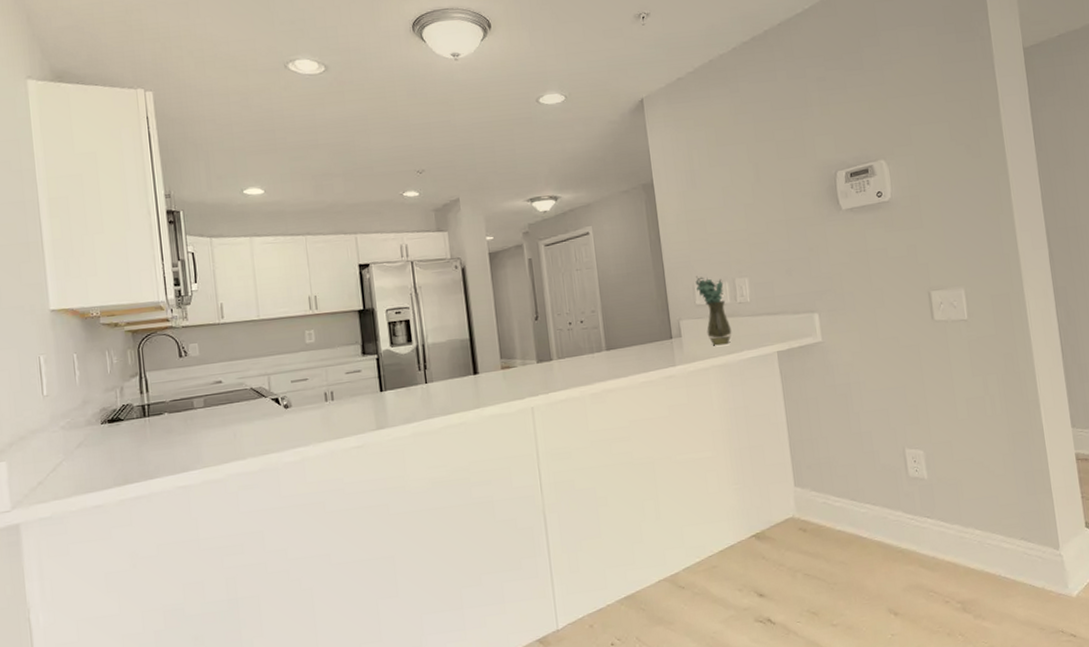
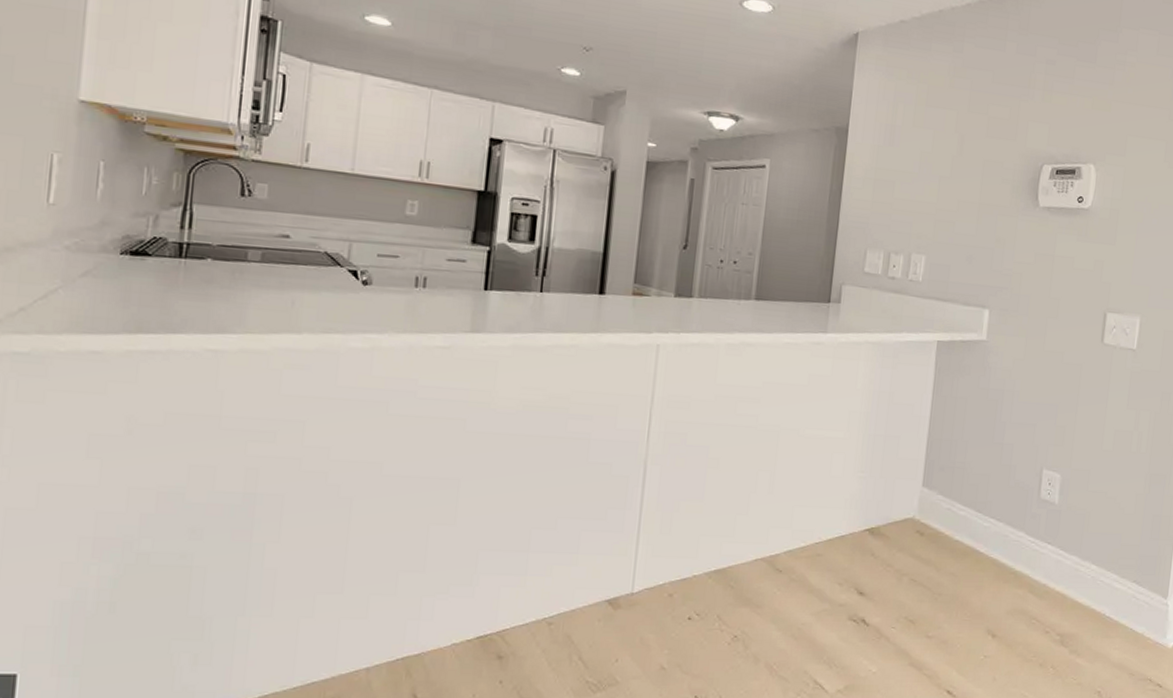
vase: present [695,276,732,346] -> none [868,241,898,322]

